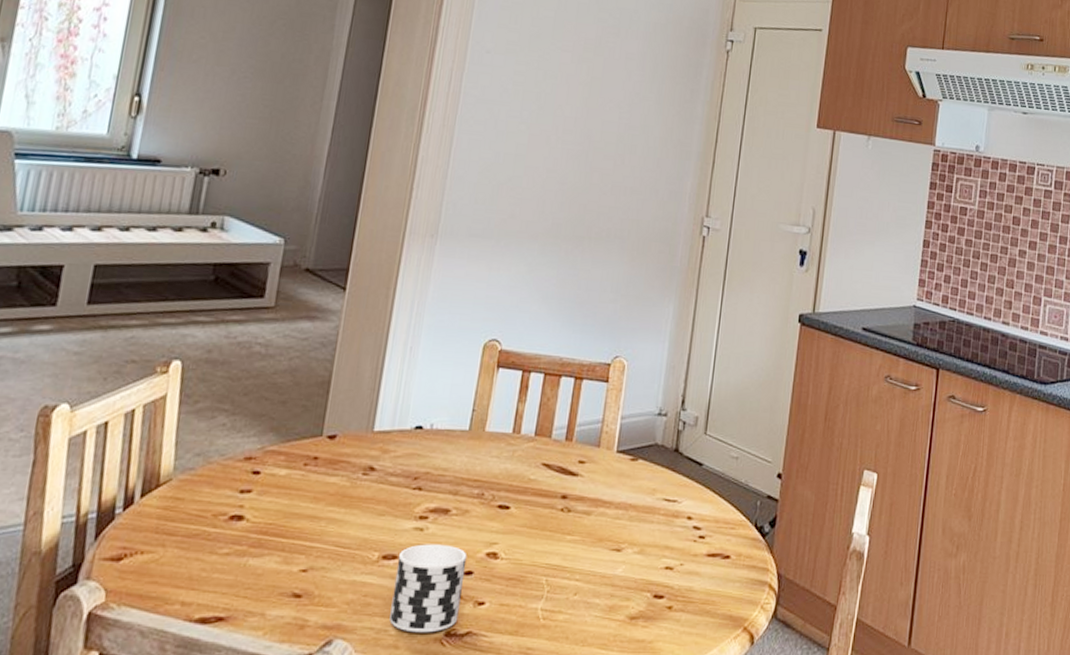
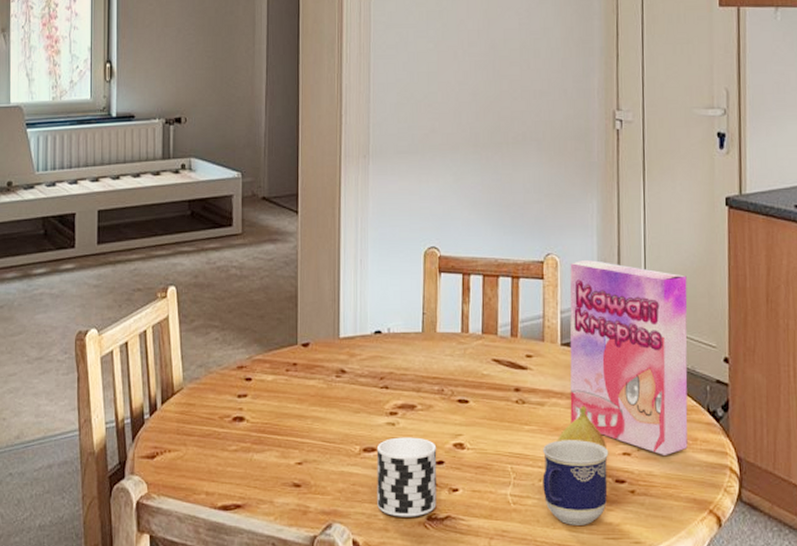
cup: none [577,552,652,643] -> present [543,440,609,525]
fruit: none [598,517,650,563] -> present [556,406,606,450]
cereal box: none [616,366,752,570] -> present [570,260,688,455]

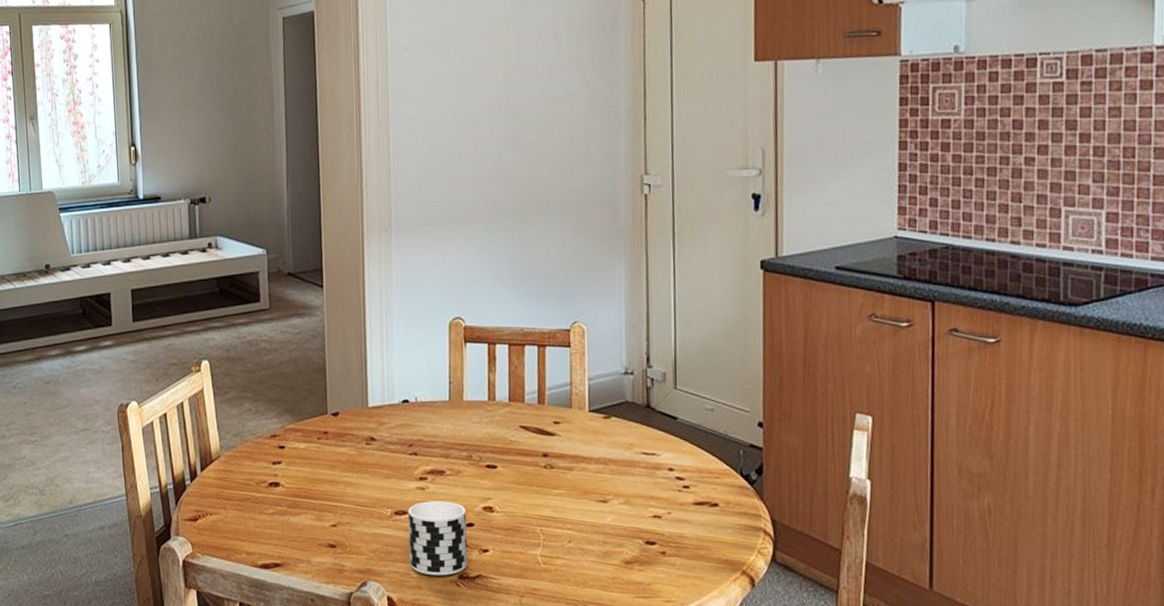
cup: present [543,440,609,525] -> none [572,503,639,585]
fruit: present [556,406,606,450] -> none [585,470,636,513]
cereal box: present [570,260,688,455] -> none [597,327,720,518]

